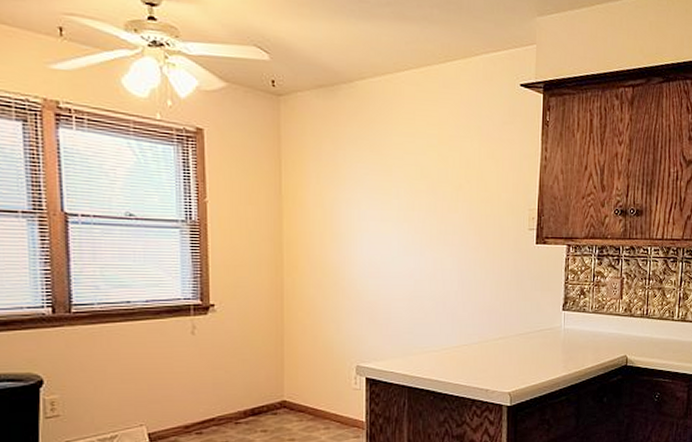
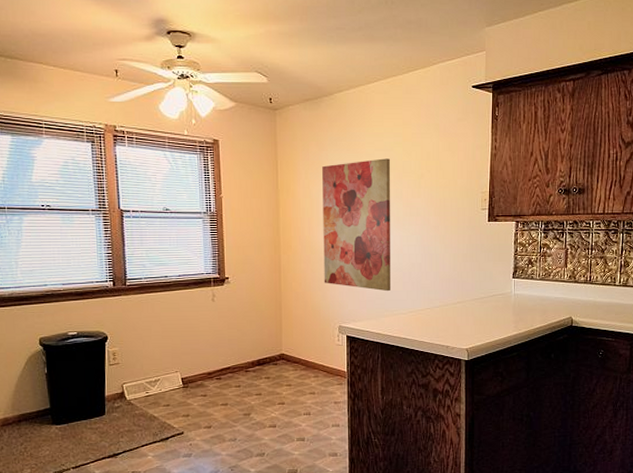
wall art: none [338,163,422,325] -> present [322,158,390,292]

